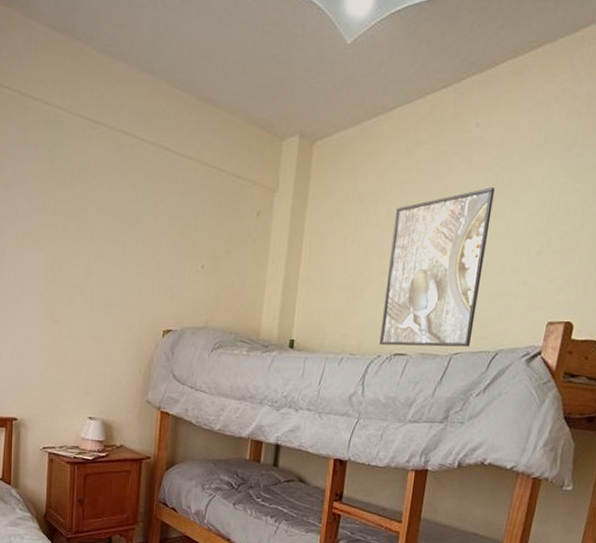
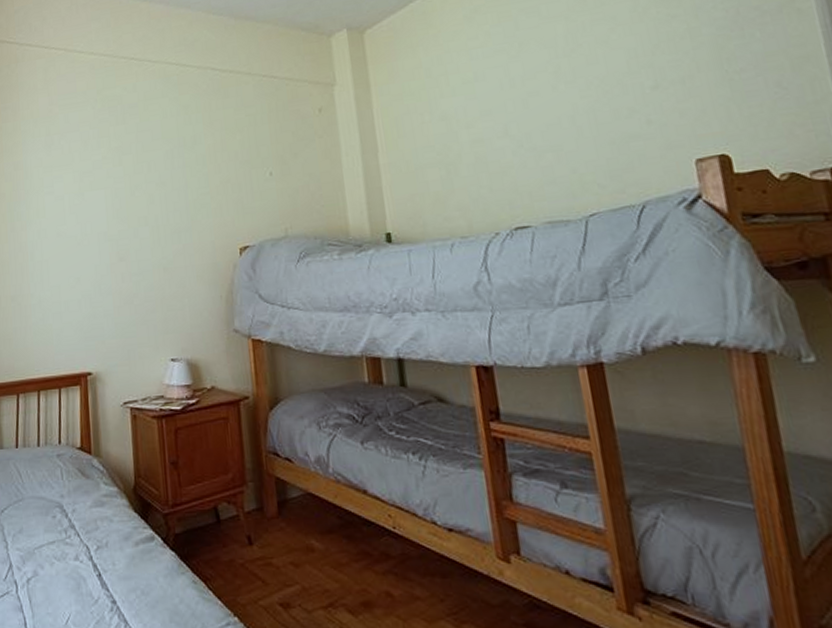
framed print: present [379,187,495,347] -> none [471,33,606,221]

